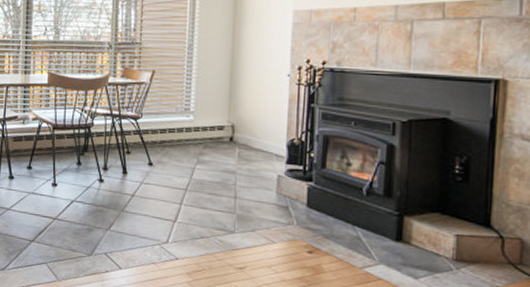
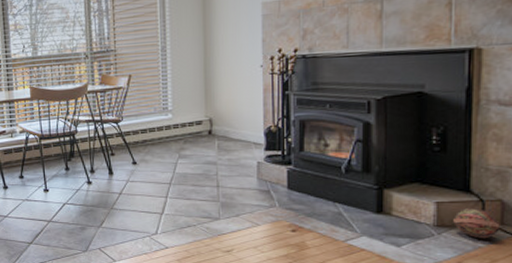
decorative ball: none [472,244,519,278] -> present [453,208,500,239]

